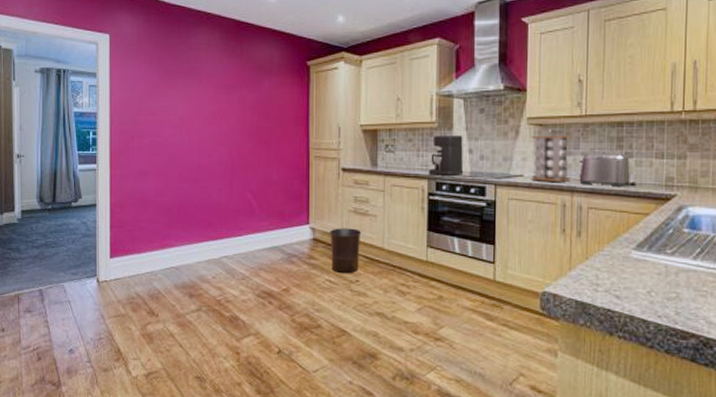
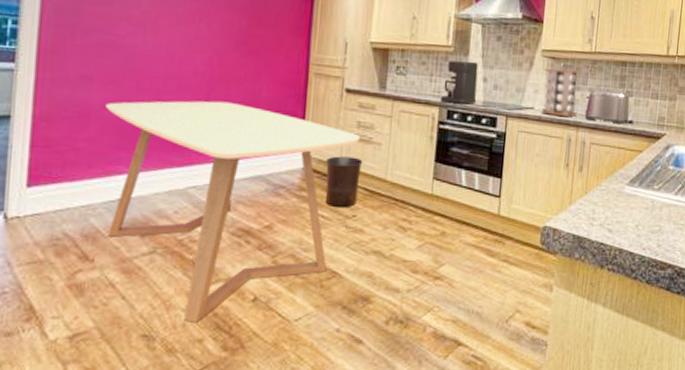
dining table: none [158,185,358,369] -> present [106,100,361,322]

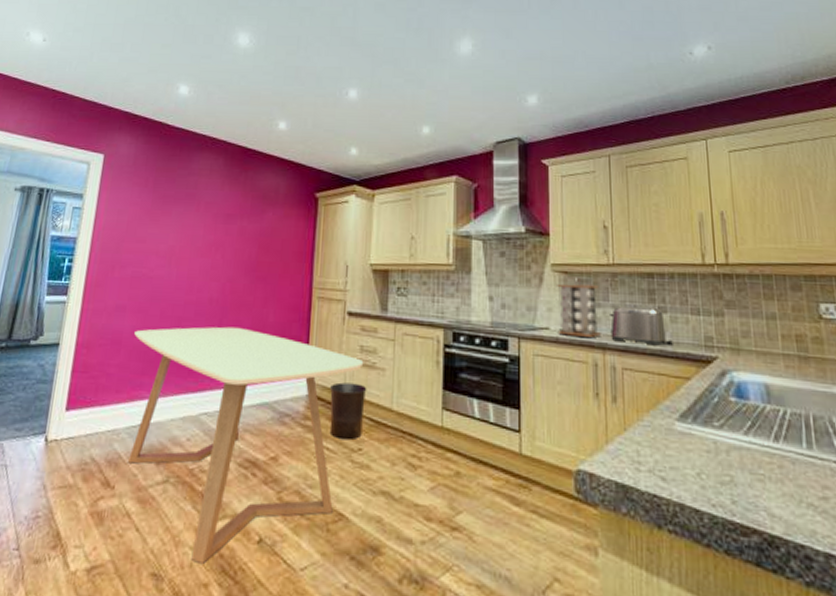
coffee maker: present [441,61,479,105] -> none [445,279,484,327]

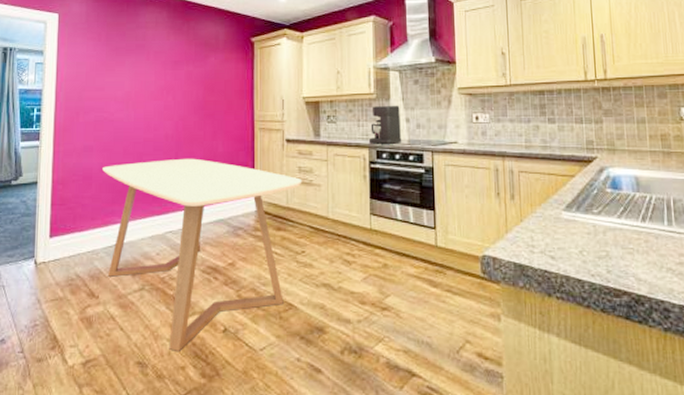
waste bin: present [329,382,367,440] -> none [275,198,306,245]
coffee maker: none [445,279,484,327] -> present [369,105,402,145]
spice rack: present [557,277,601,339] -> none [463,97,501,149]
toaster: present [610,305,675,347] -> none [508,119,562,151]

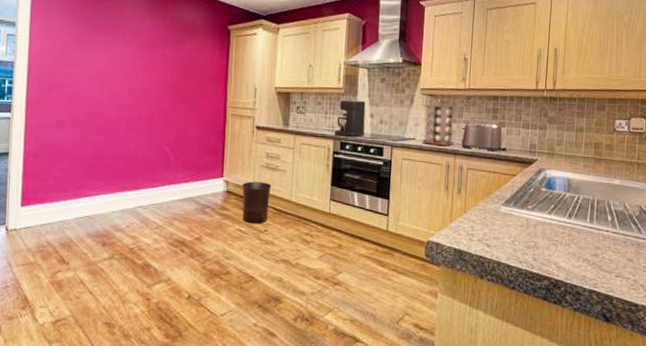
dining table: present [102,158,302,351] -> none [75,138,269,314]
waste bin: none [275,198,306,245] -> present [242,181,272,224]
spice rack: none [463,97,501,149] -> present [422,99,456,146]
toaster: none [508,119,562,151] -> present [461,121,508,152]

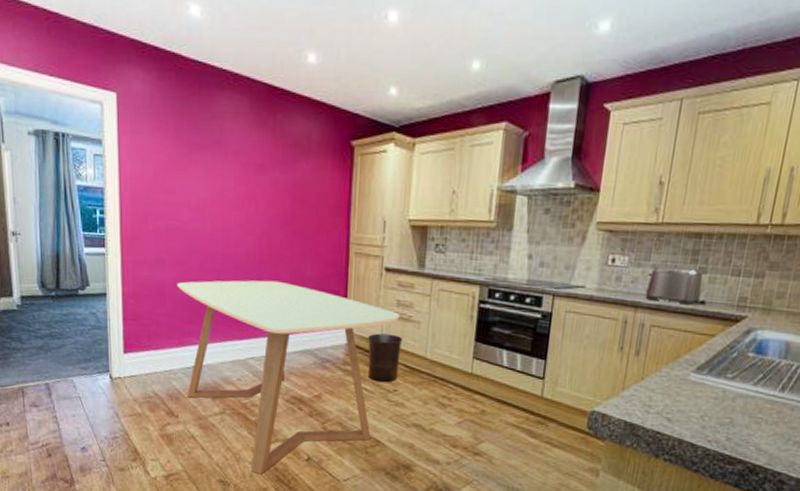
dining table: none [75,138,269,314] -> present [177,280,400,474]
coffee maker: present [335,100,366,138] -> none [482,237,523,284]
spice rack: present [422,99,456,146] -> none [593,236,643,297]

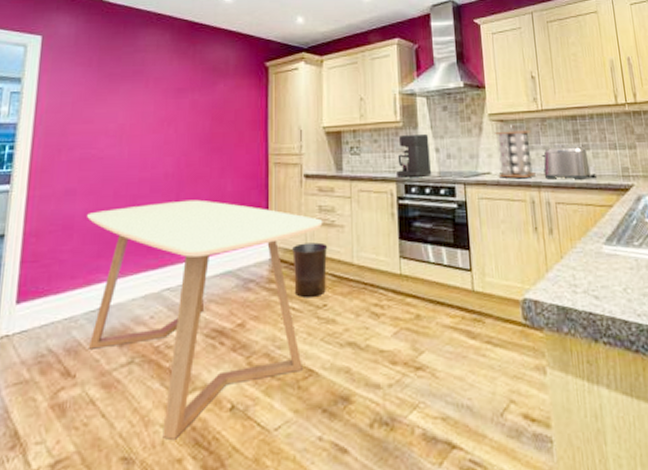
coffee maker: none [482,237,523,284] -> present [397,133,432,178]
spice rack: none [593,236,643,297] -> present [495,124,536,179]

